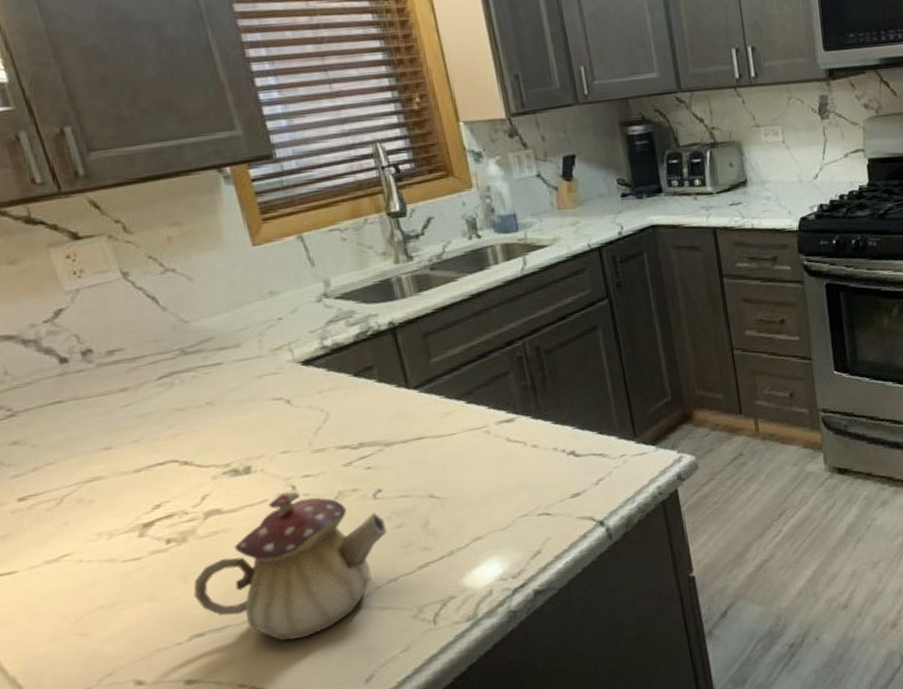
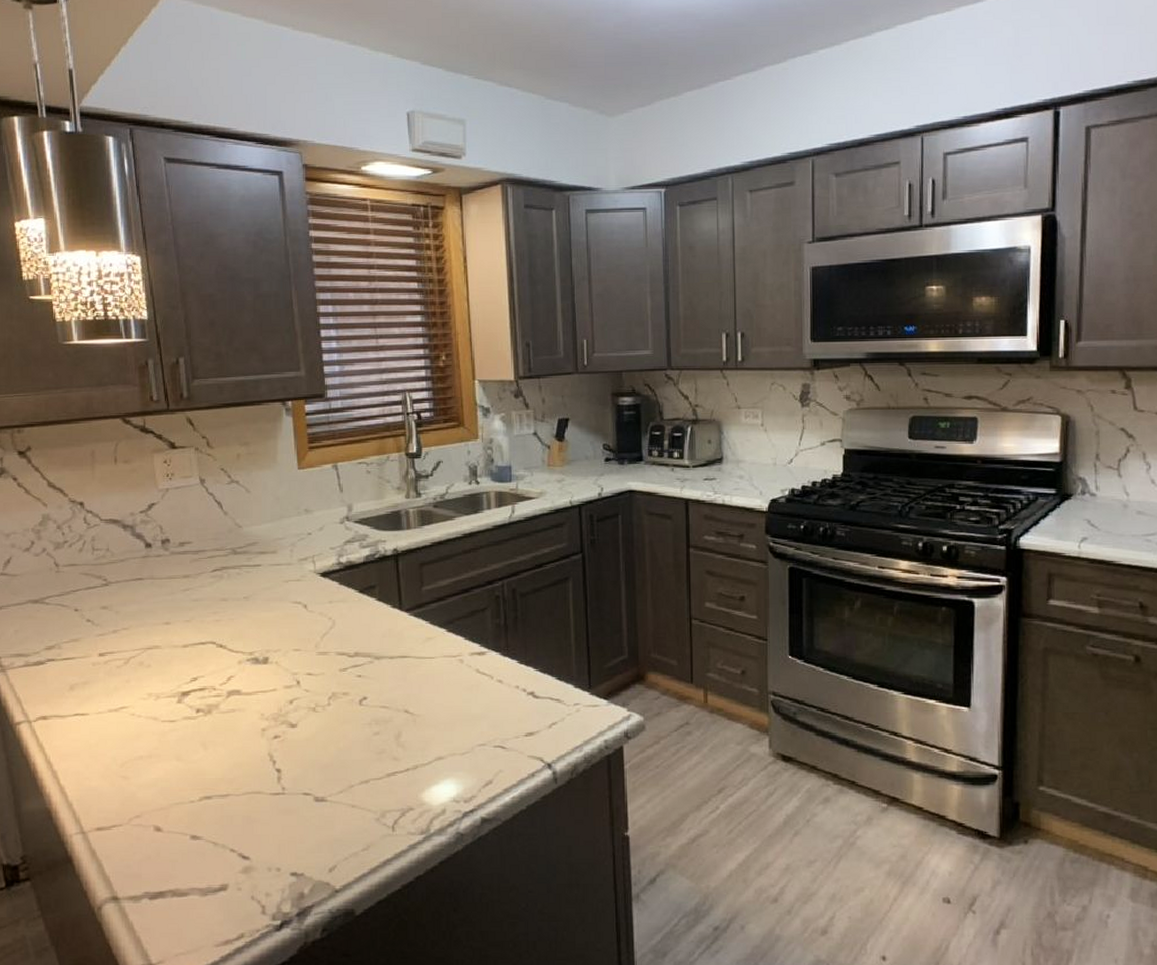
teapot: present [193,492,388,641] -> none [209,686,367,819]

